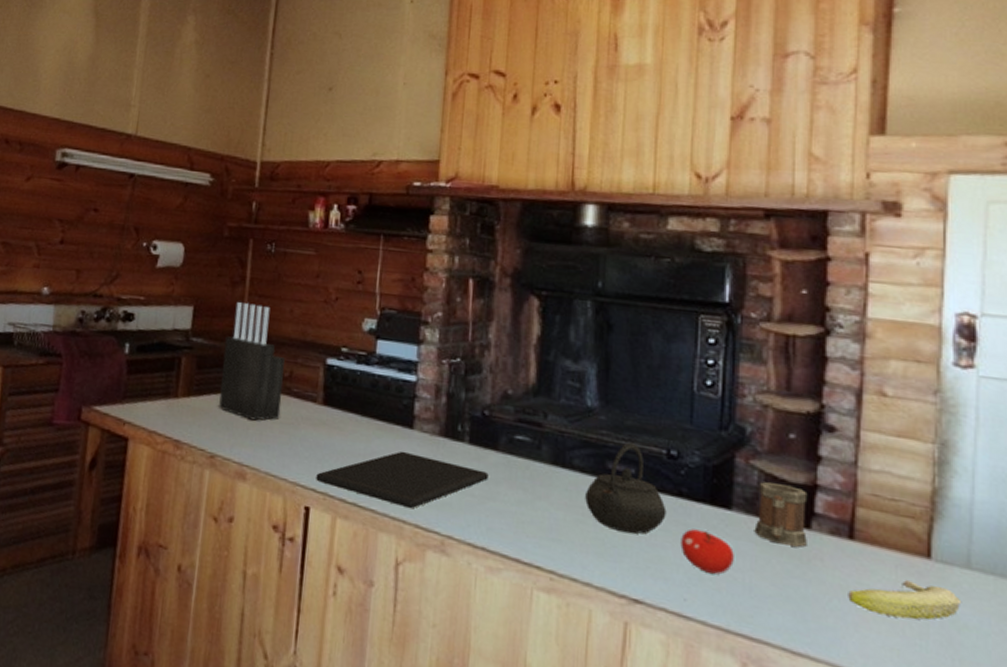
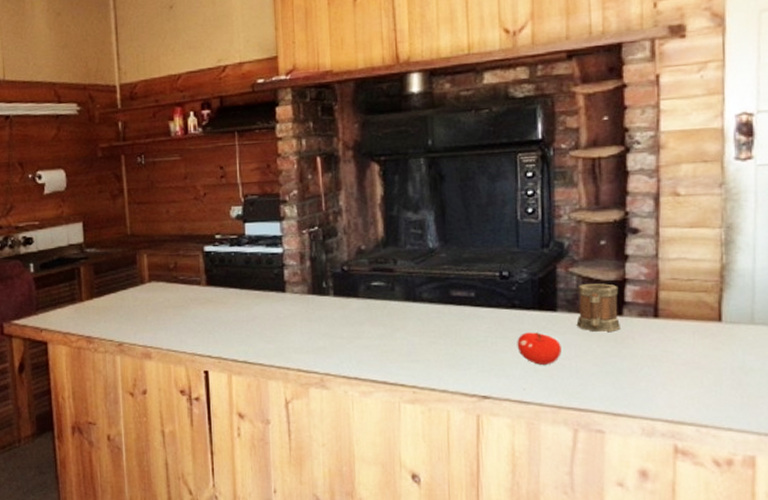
knife block: present [218,302,285,421] -> none [115,211,172,309]
cutting board: present [316,451,489,509] -> none [210,312,353,358]
kettle: present [585,442,667,534] -> none [435,271,504,346]
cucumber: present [848,580,962,620] -> none [656,342,748,373]

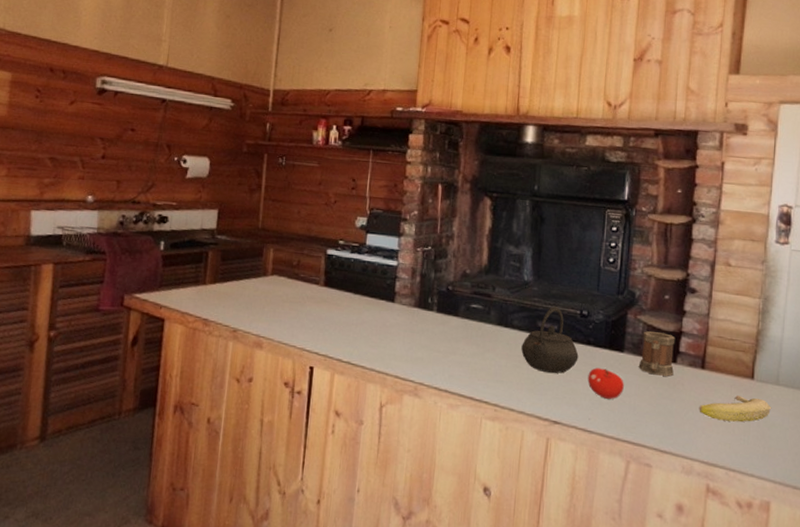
kettle: none [435,271,504,346] -> present [521,306,579,374]
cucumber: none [656,342,748,373] -> present [699,395,772,422]

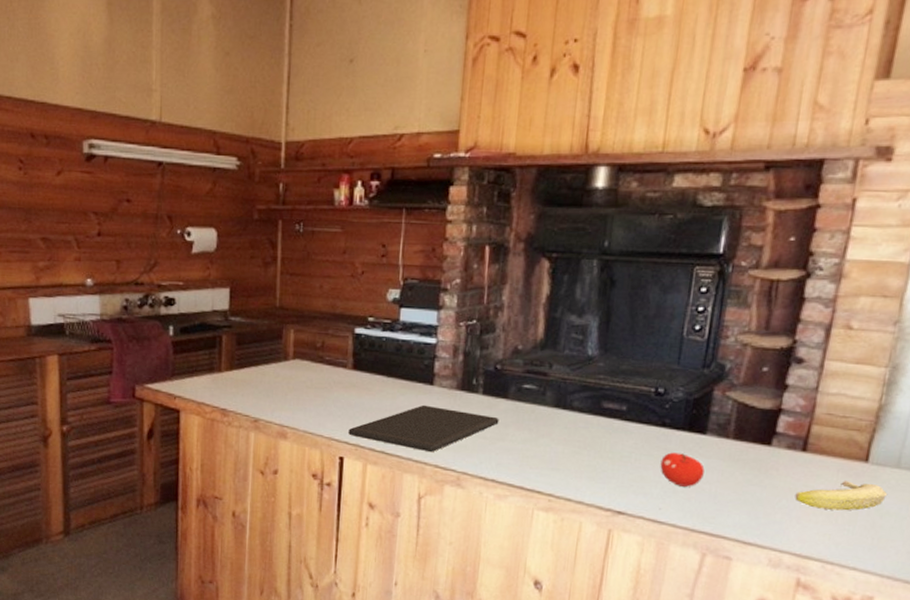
cutting board: none [318,320,451,364] -> present [348,404,499,453]
kettle: present [521,306,579,374] -> none [581,384,651,460]
mug: present [638,330,676,376] -> none [723,409,773,461]

